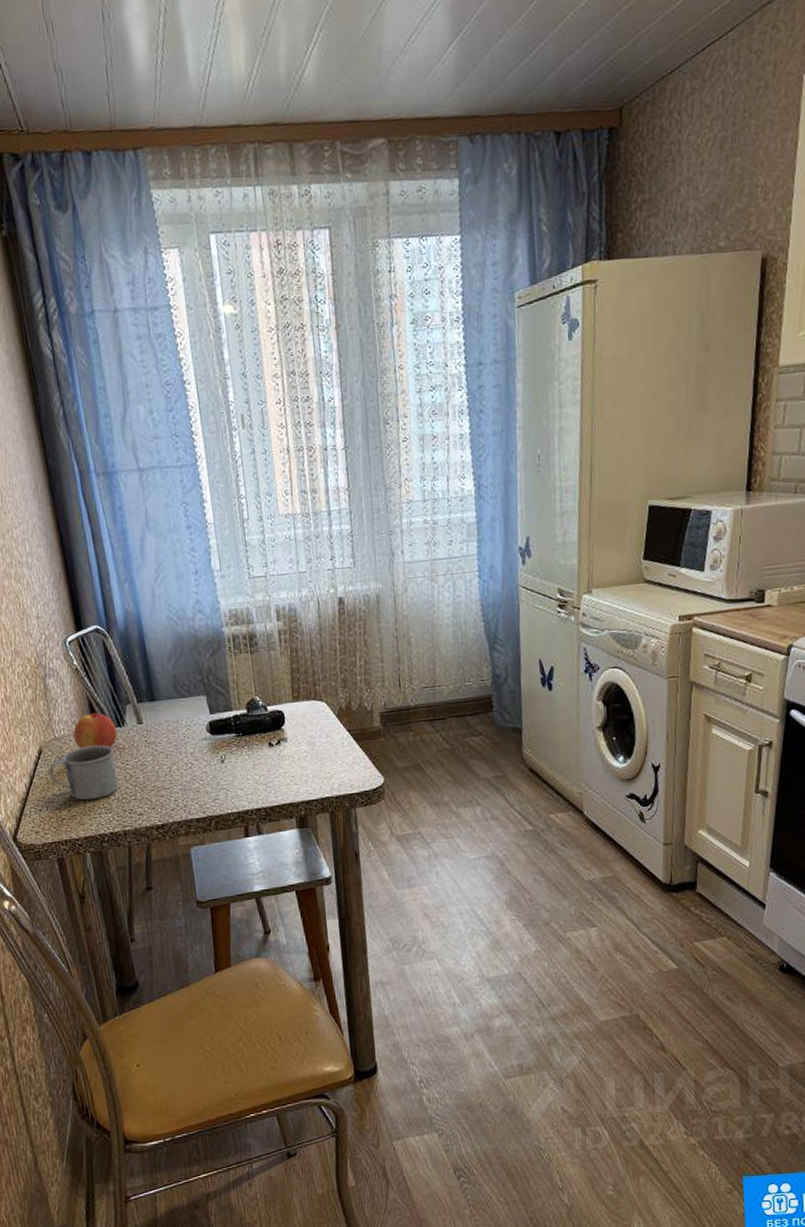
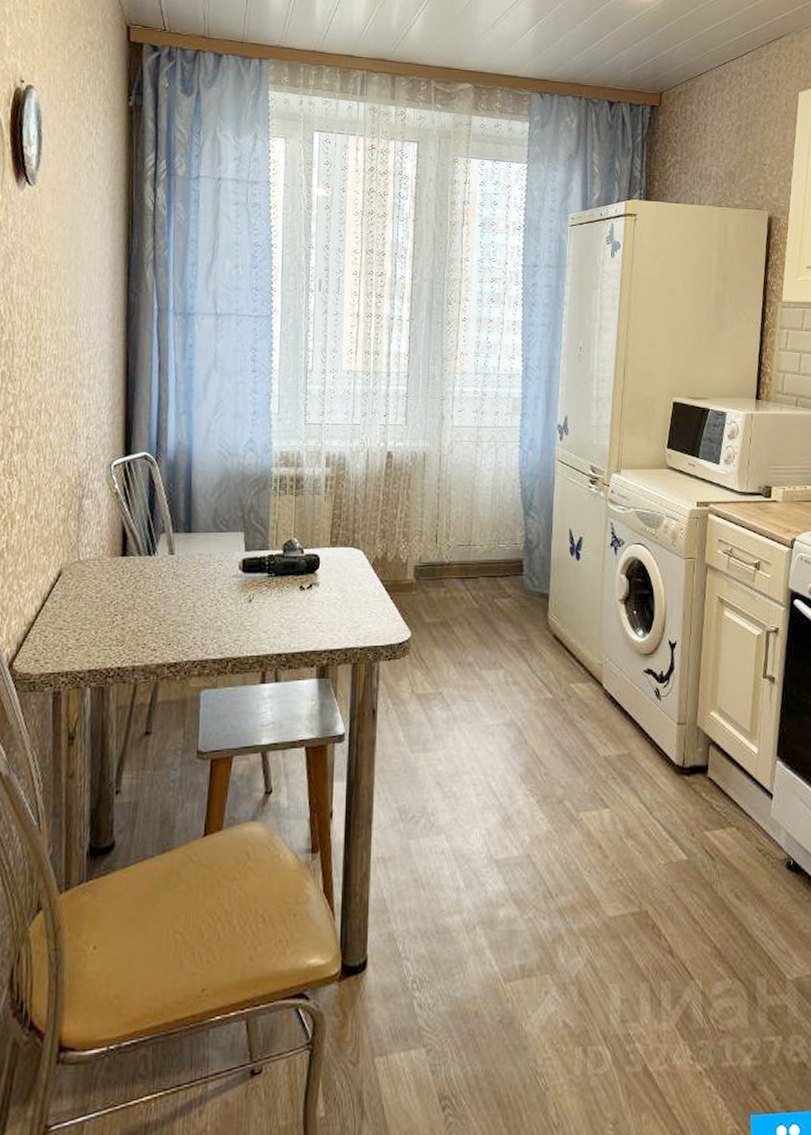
mug: present [49,745,119,801] -> none [65,572,140,630]
apple: present [73,711,118,749] -> none [99,537,147,577]

